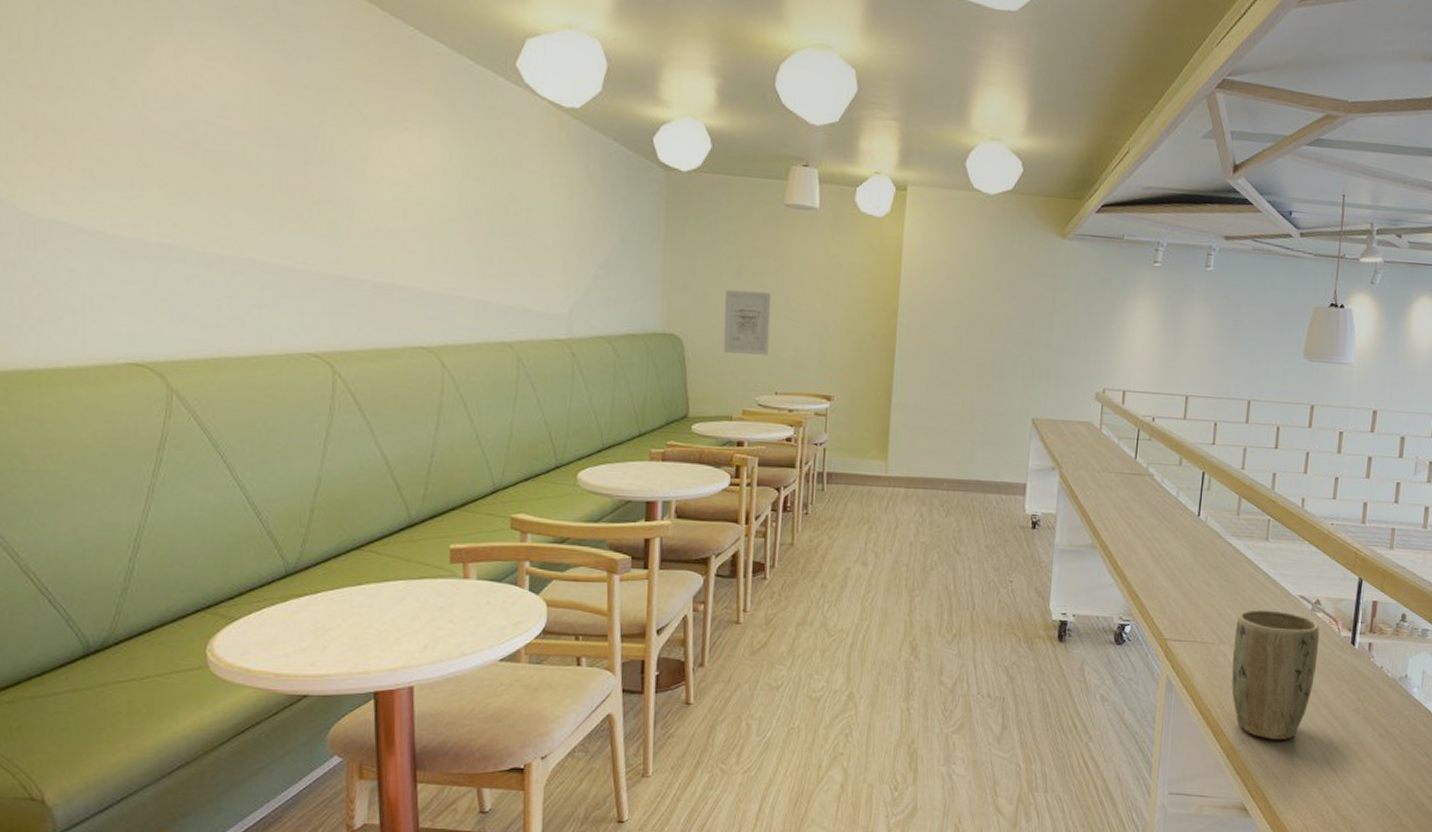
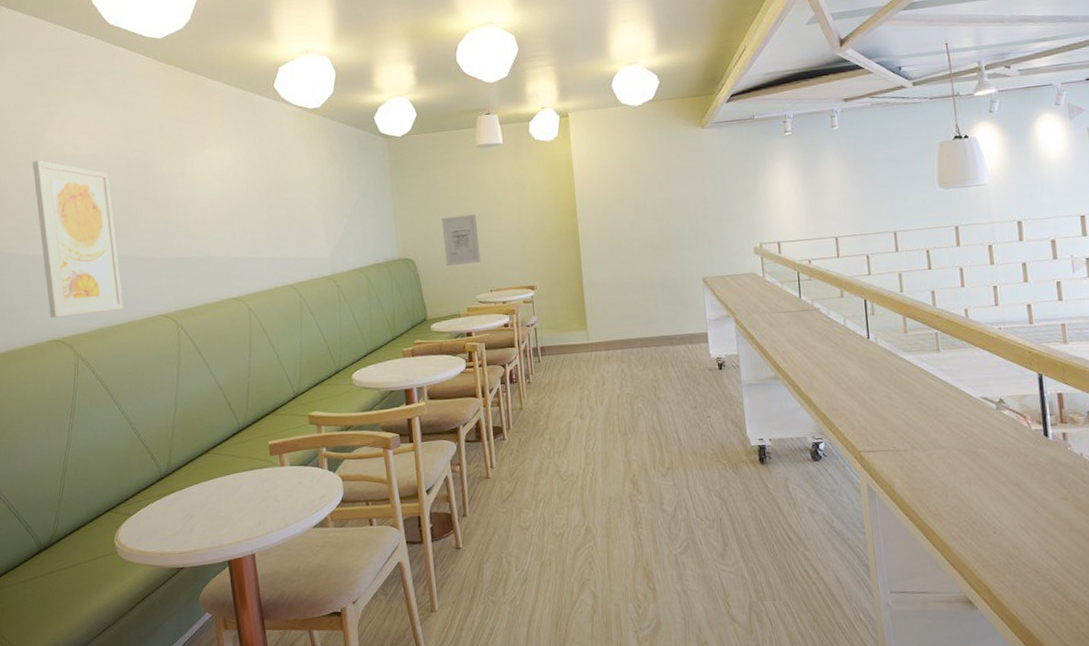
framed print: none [122,93,252,337] -> present [32,160,123,318]
plant pot: present [1231,609,1320,740] -> none [924,413,1014,534]

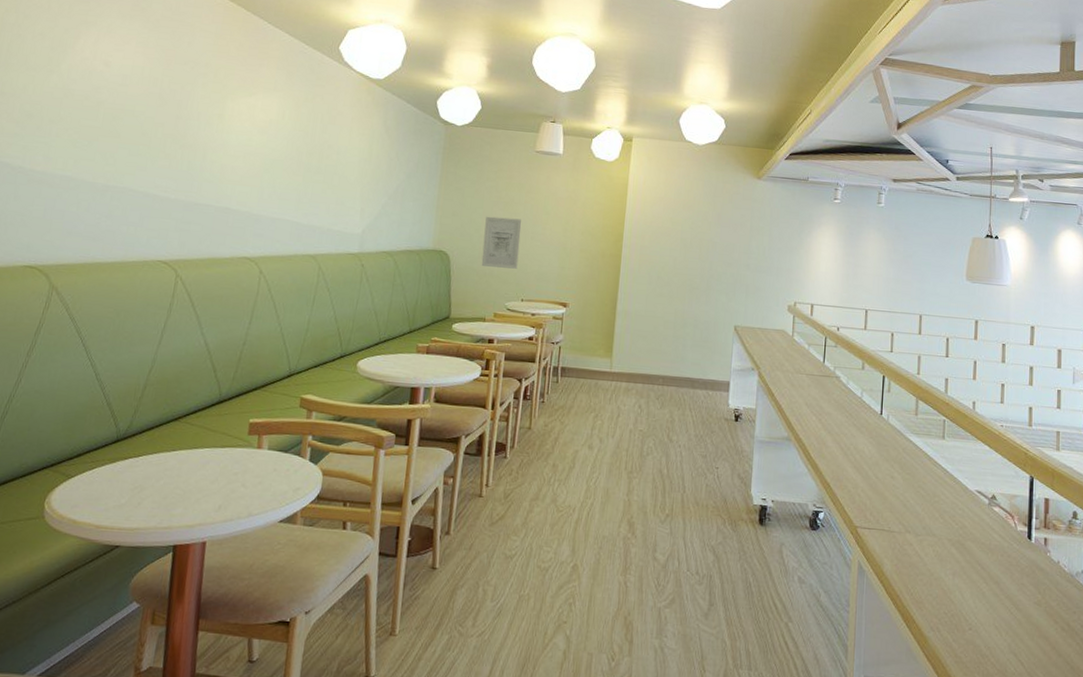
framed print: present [32,160,123,318] -> none [31,68,137,247]

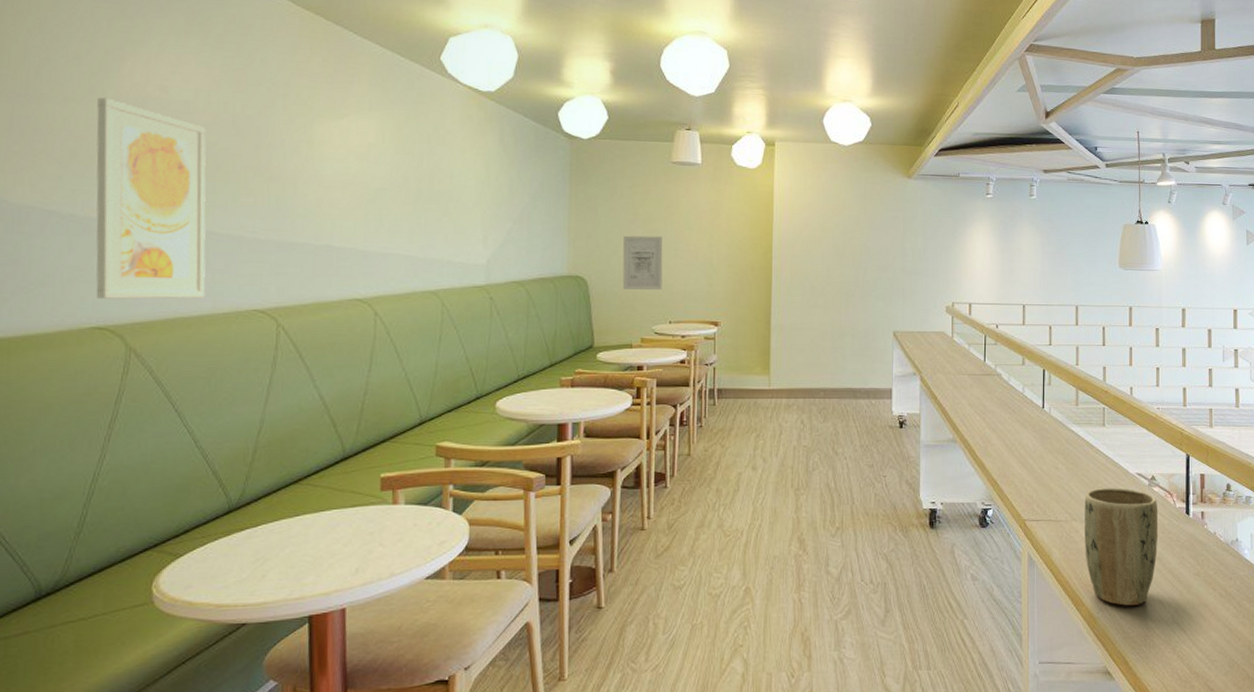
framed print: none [31,68,137,247] -> present [96,97,206,299]
plant pot: none [918,502,998,629] -> present [1084,488,1159,606]

